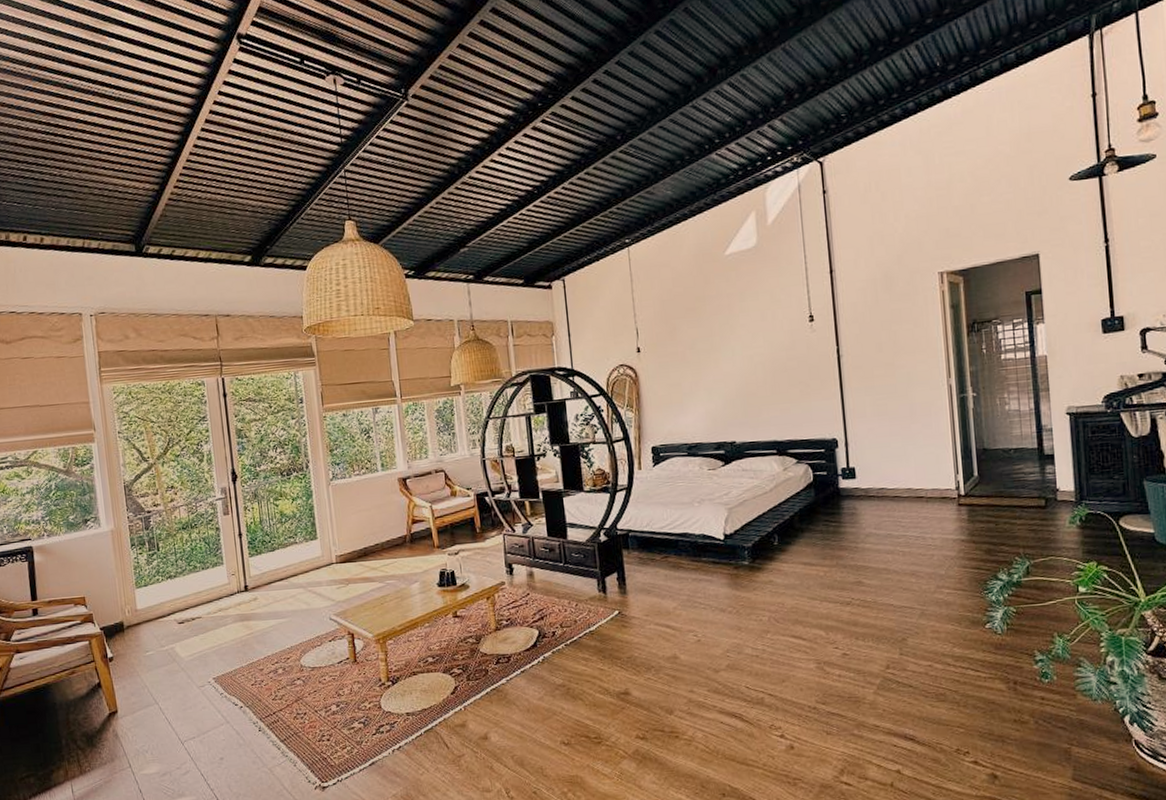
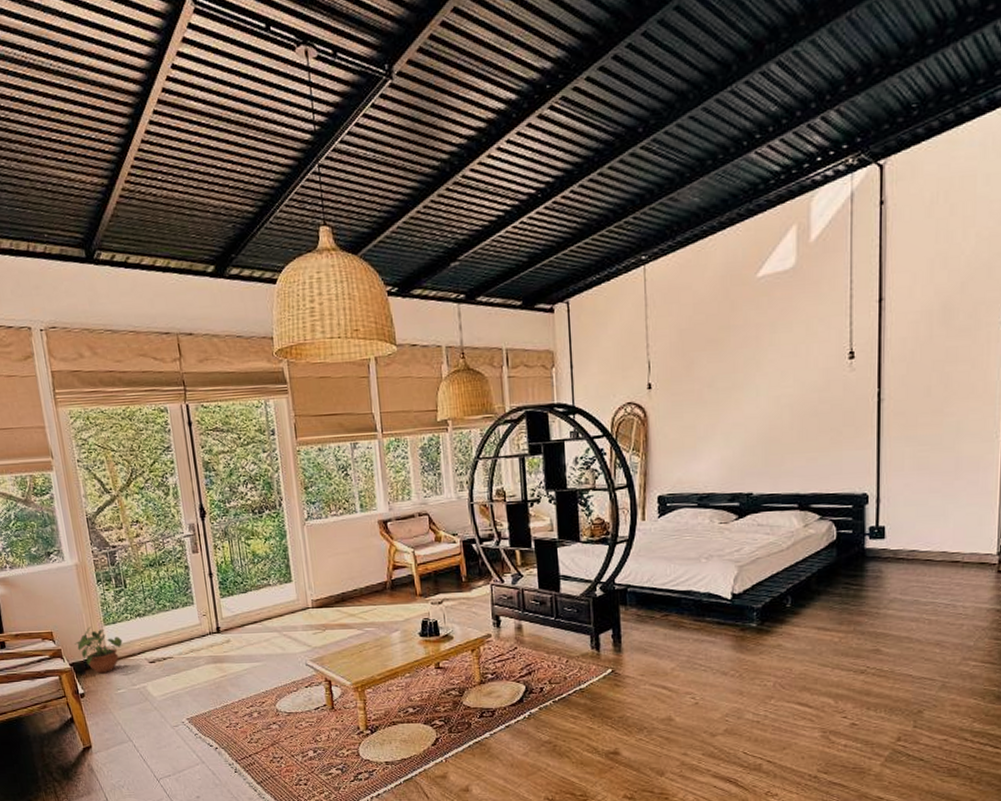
potted plant: none [106,590,153,637] -> present [74,626,123,674]

